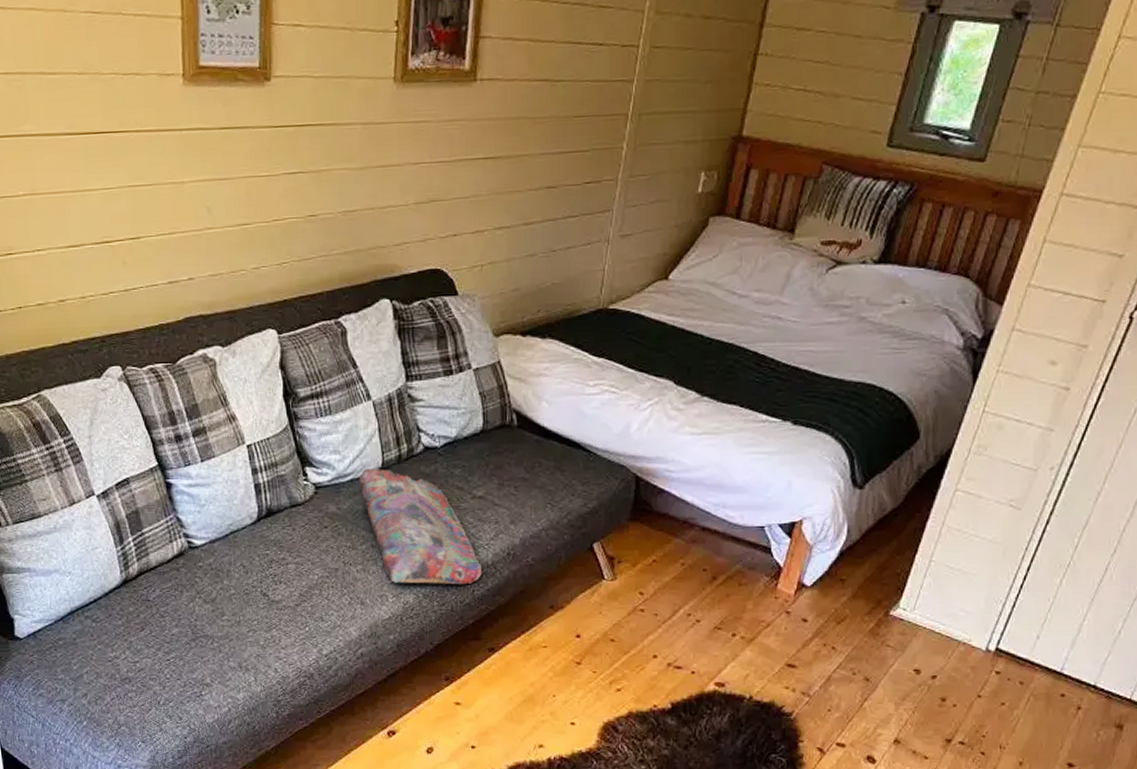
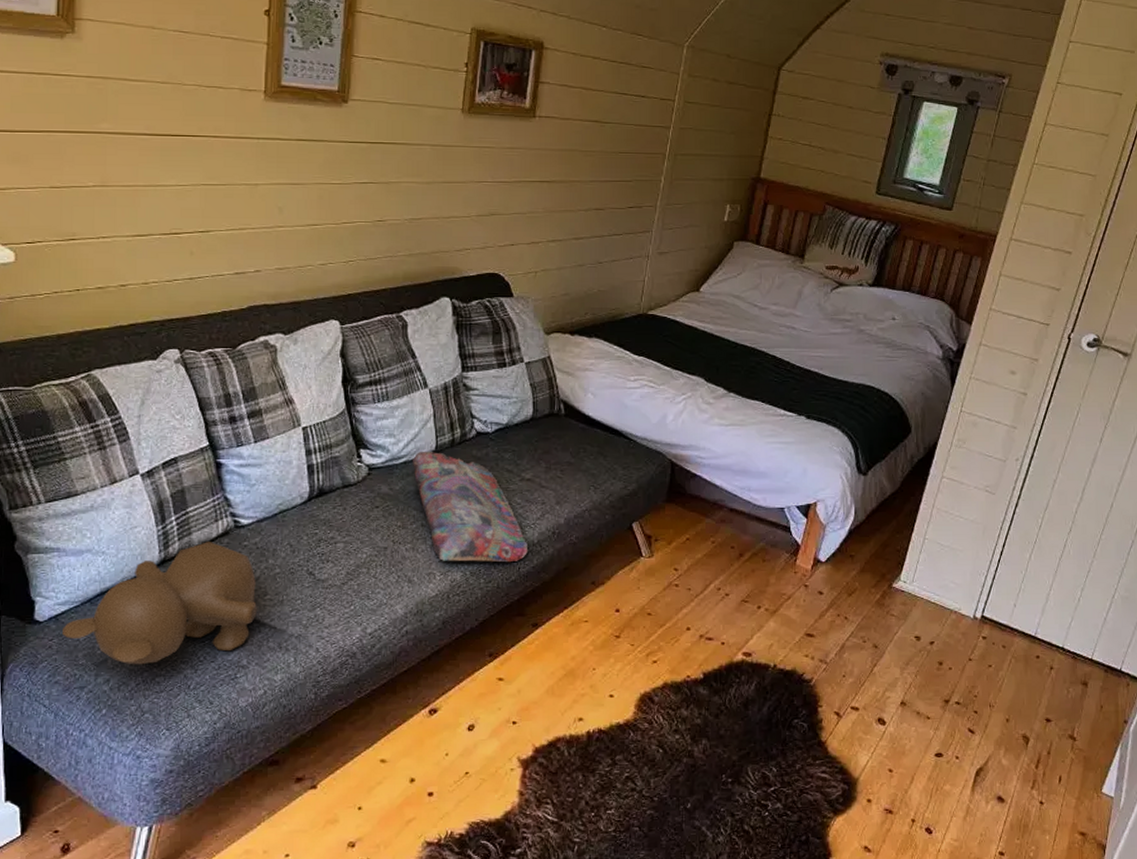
teddy bear: none [41,562,217,681] -> present [62,542,258,665]

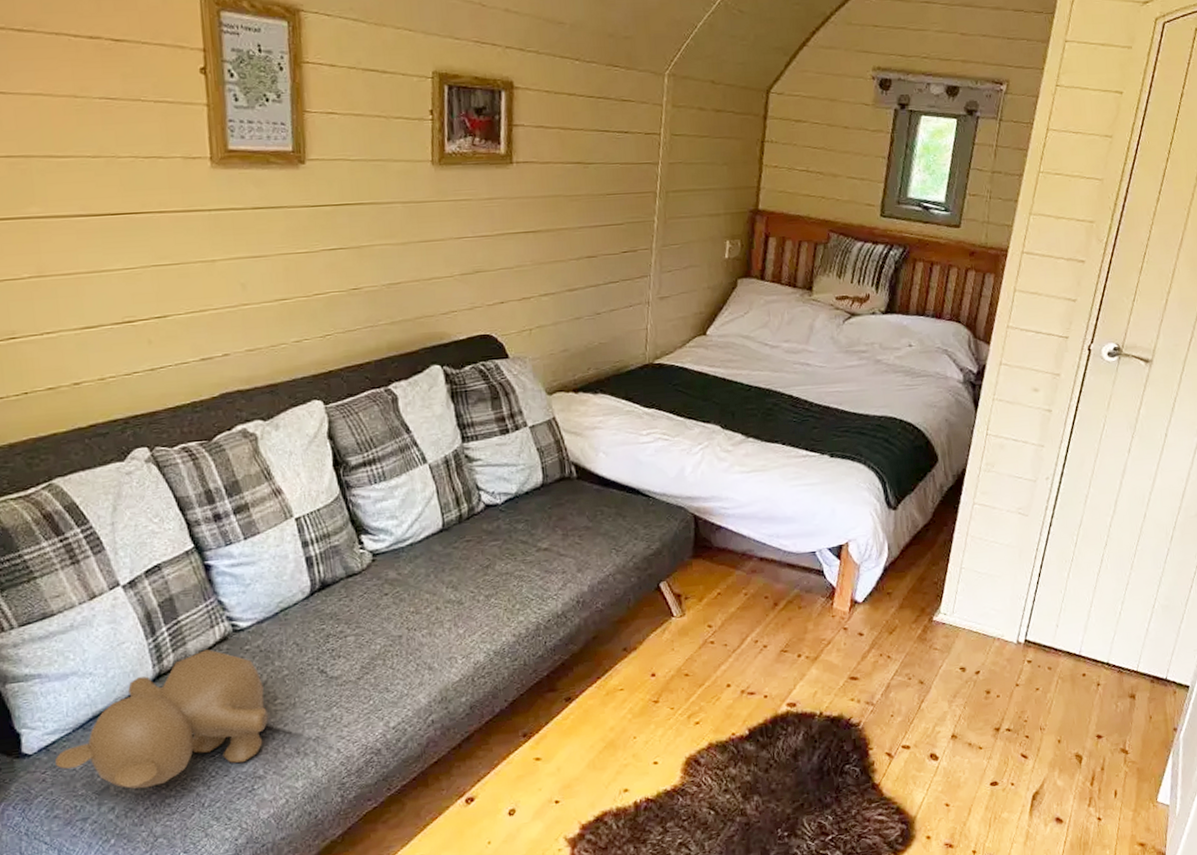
cushion: present [412,451,528,562] -> none [418,530,553,644]

